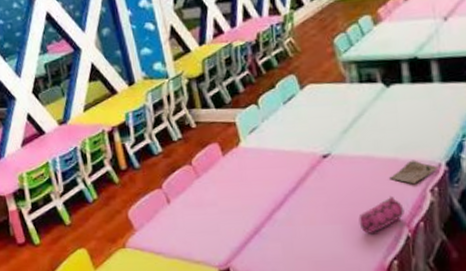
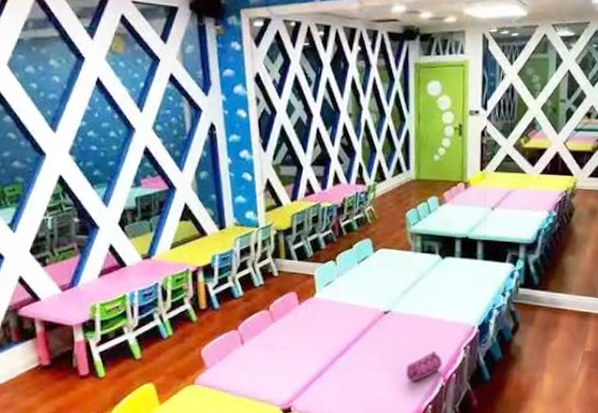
map: present [389,160,439,184] -> none [434,322,473,341]

